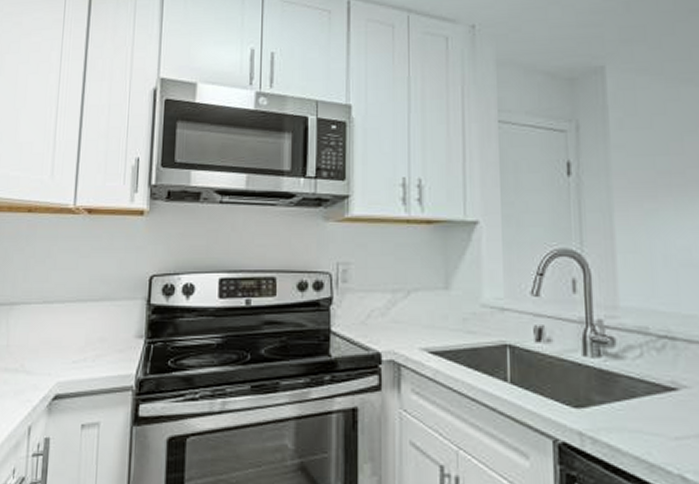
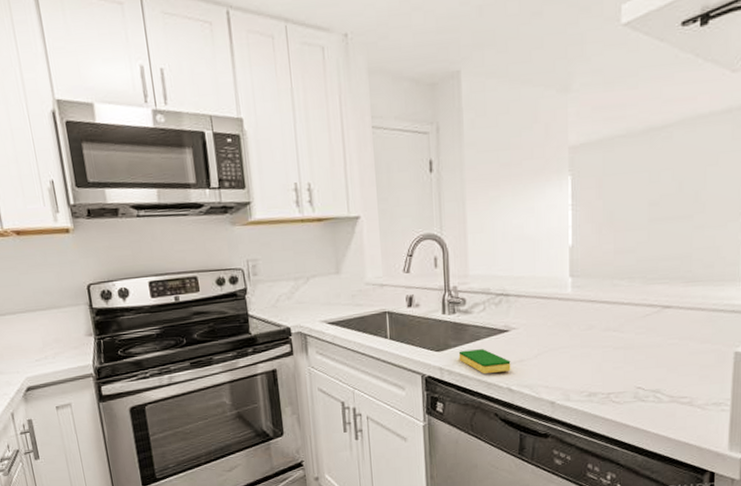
dish sponge: none [606,411,683,450] -> present [458,349,511,375]

